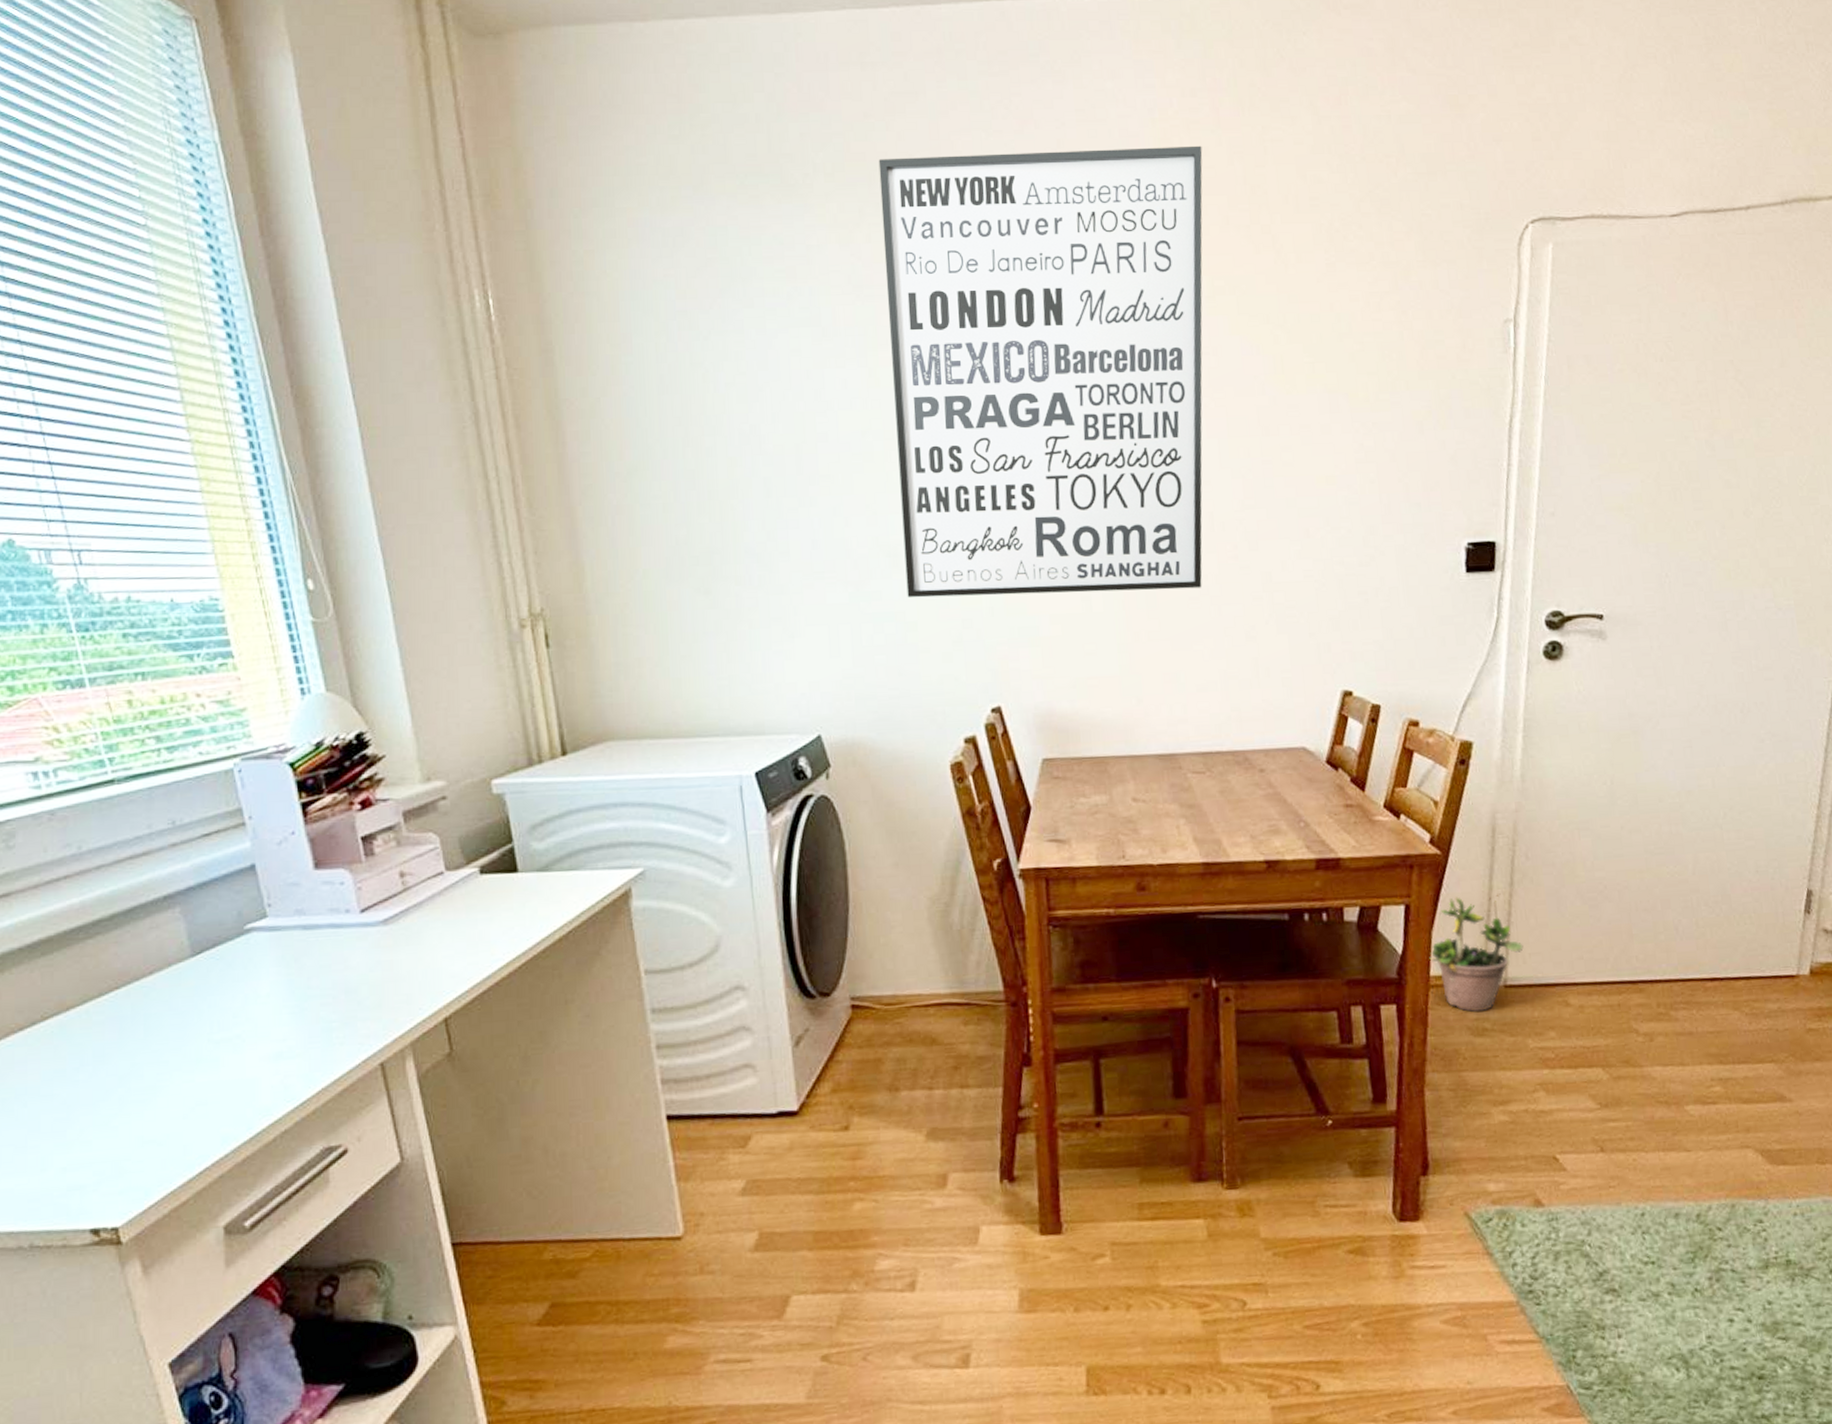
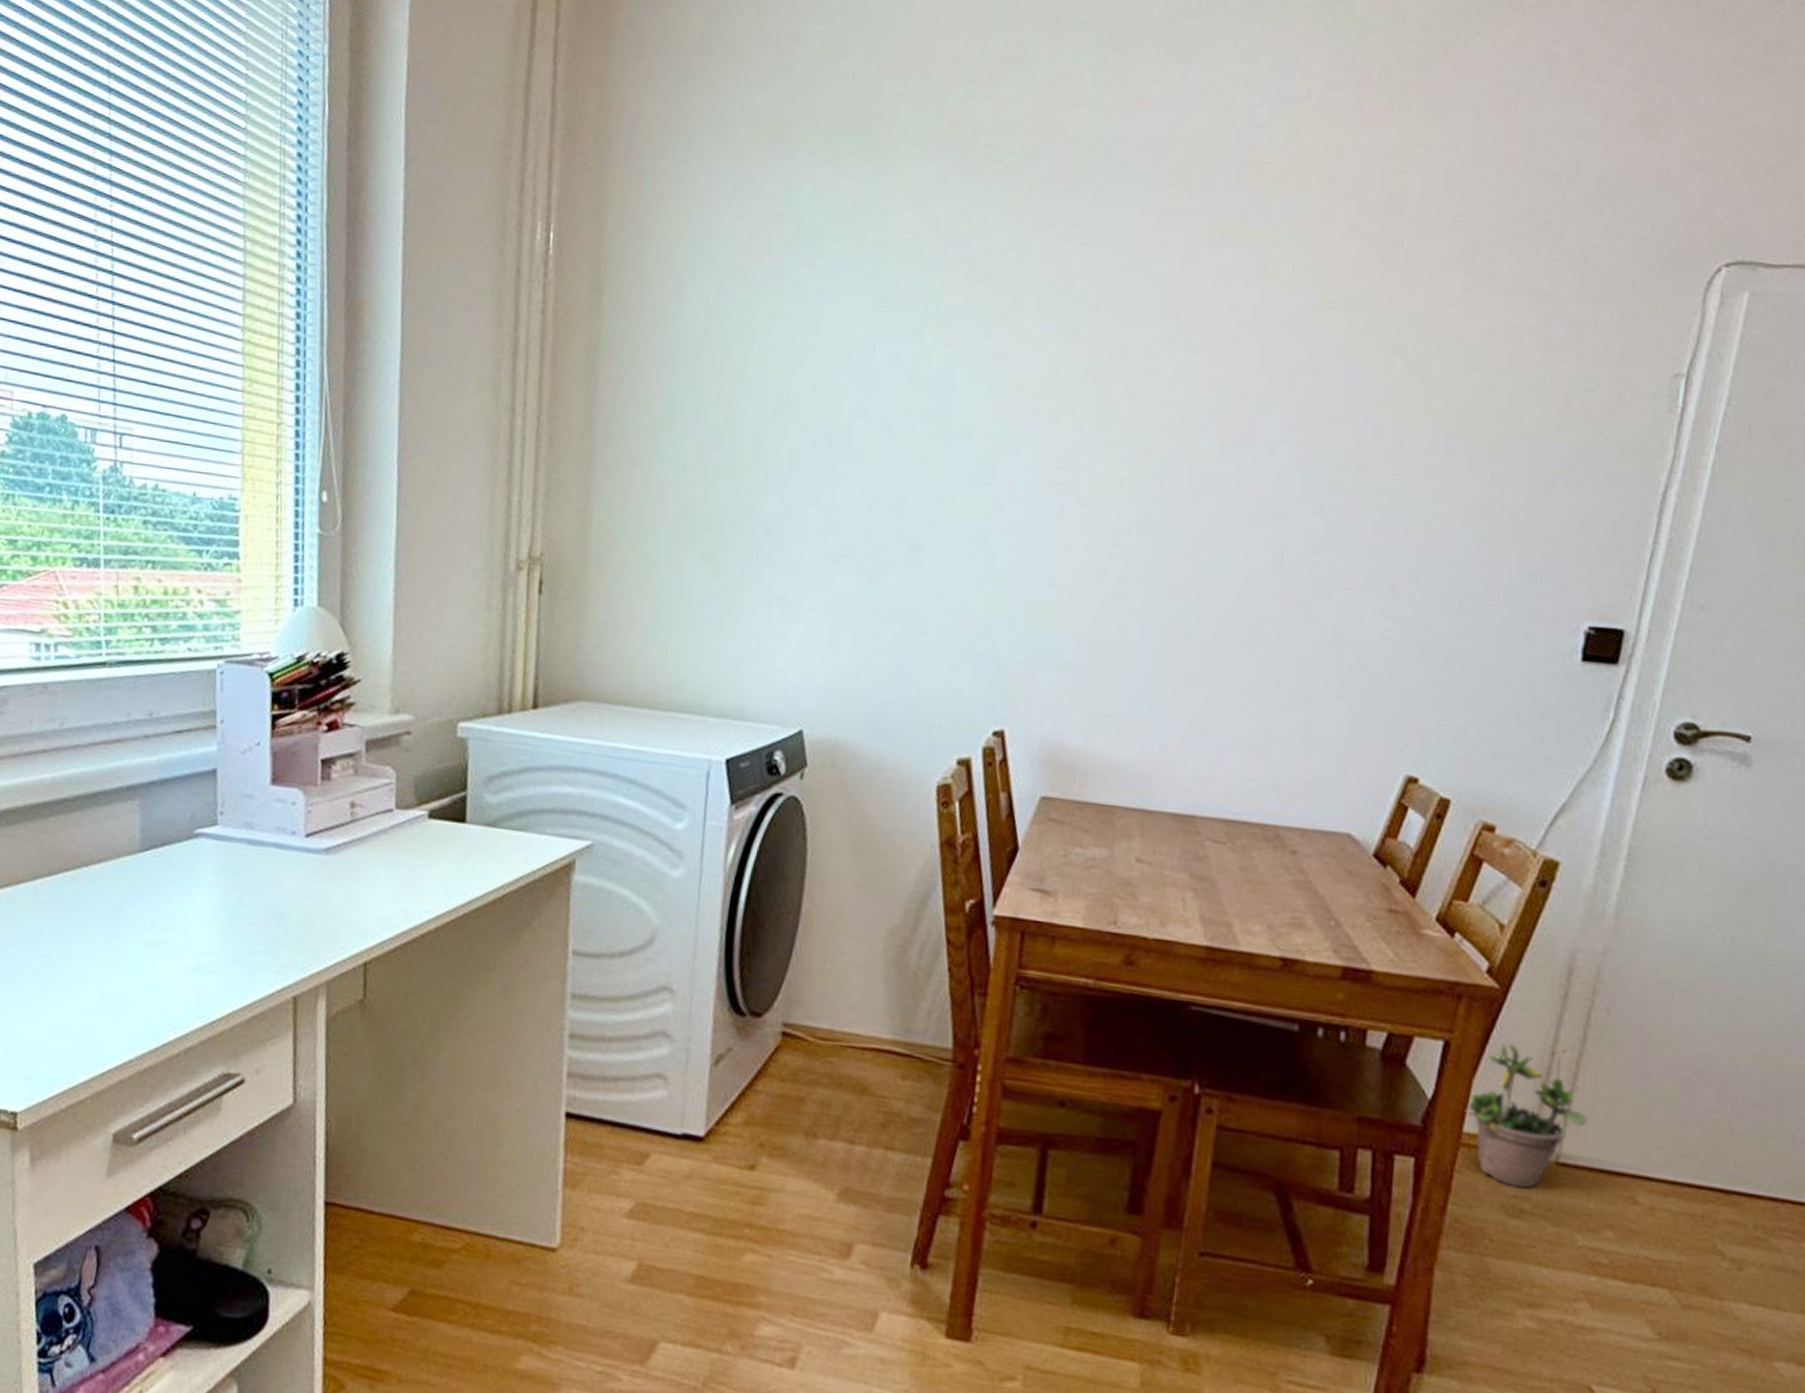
wall art: present [878,145,1203,598] -> none [922,128,1337,633]

